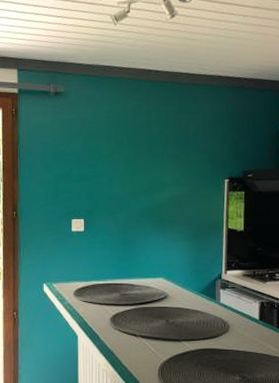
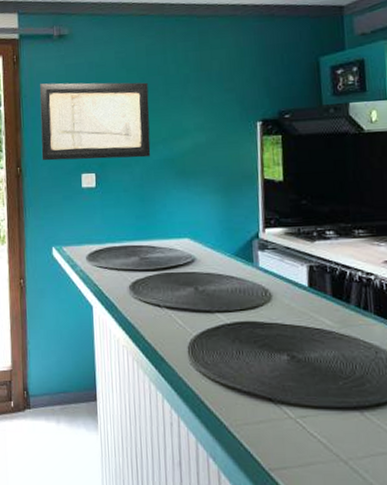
wall art: none [36,136,134,207] -> present [39,82,151,161]

